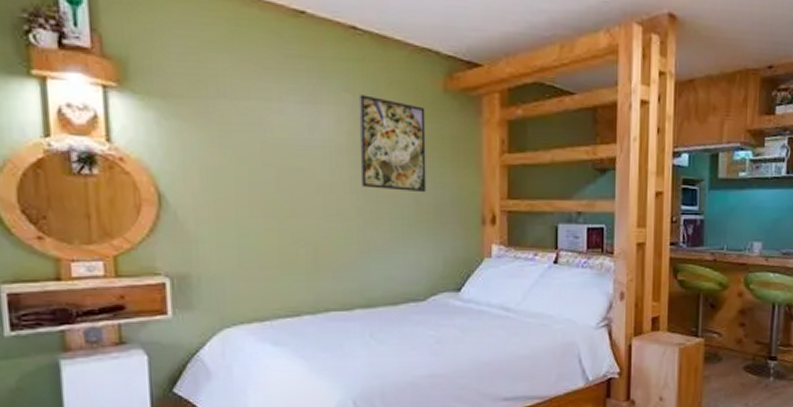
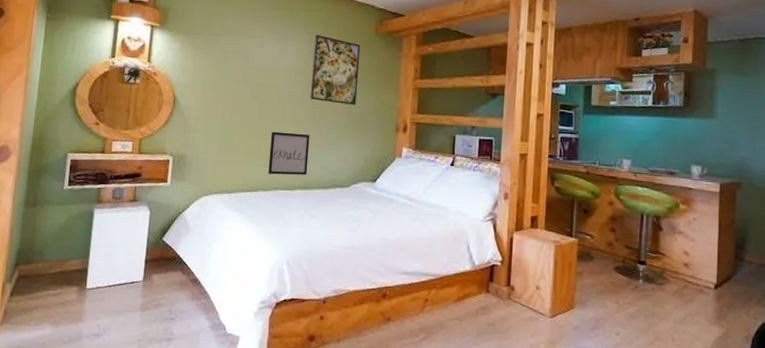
wall art: none [311,234,368,292] -> present [268,131,310,176]

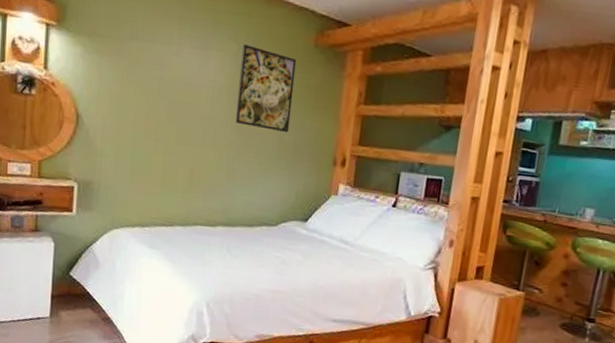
wall art: present [268,131,310,176] -> none [186,158,235,211]

